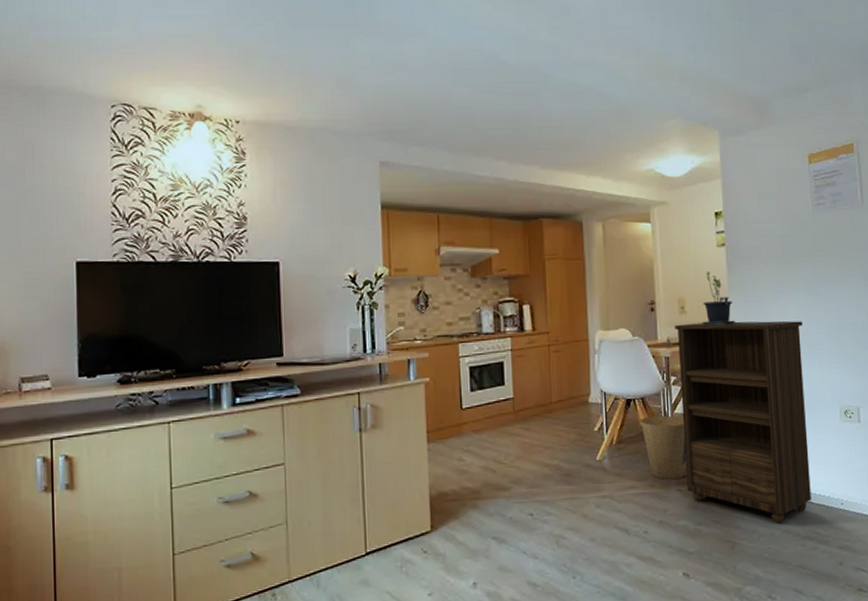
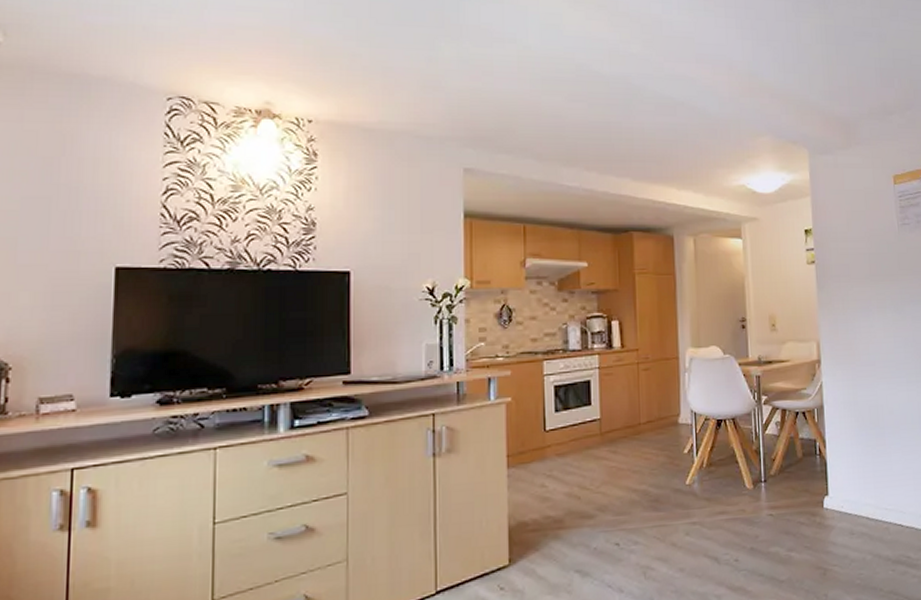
trash can: present [641,415,687,480] -> none [732,436,778,504]
bookshelf: present [675,321,811,524] -> none [766,339,901,548]
potted plant: present [701,272,737,326] -> none [792,289,827,345]

